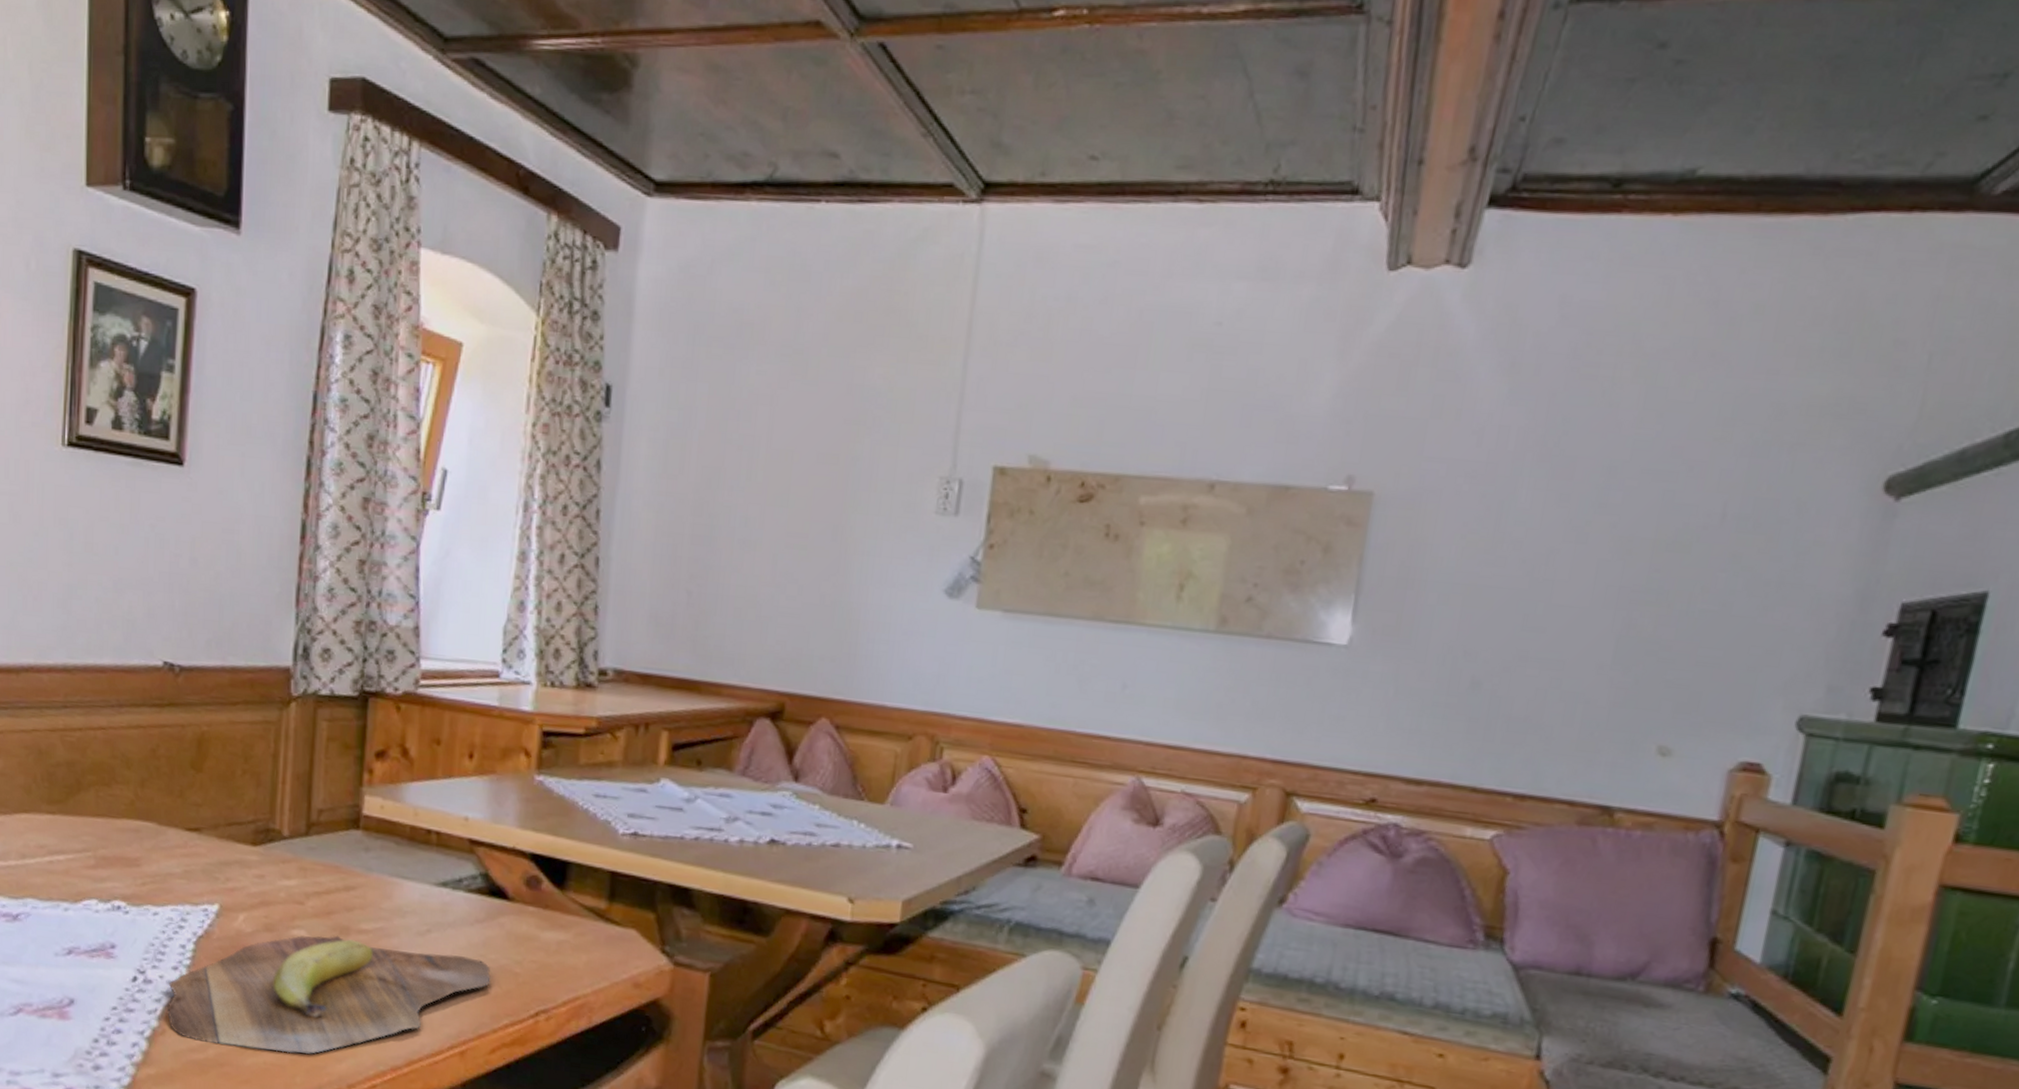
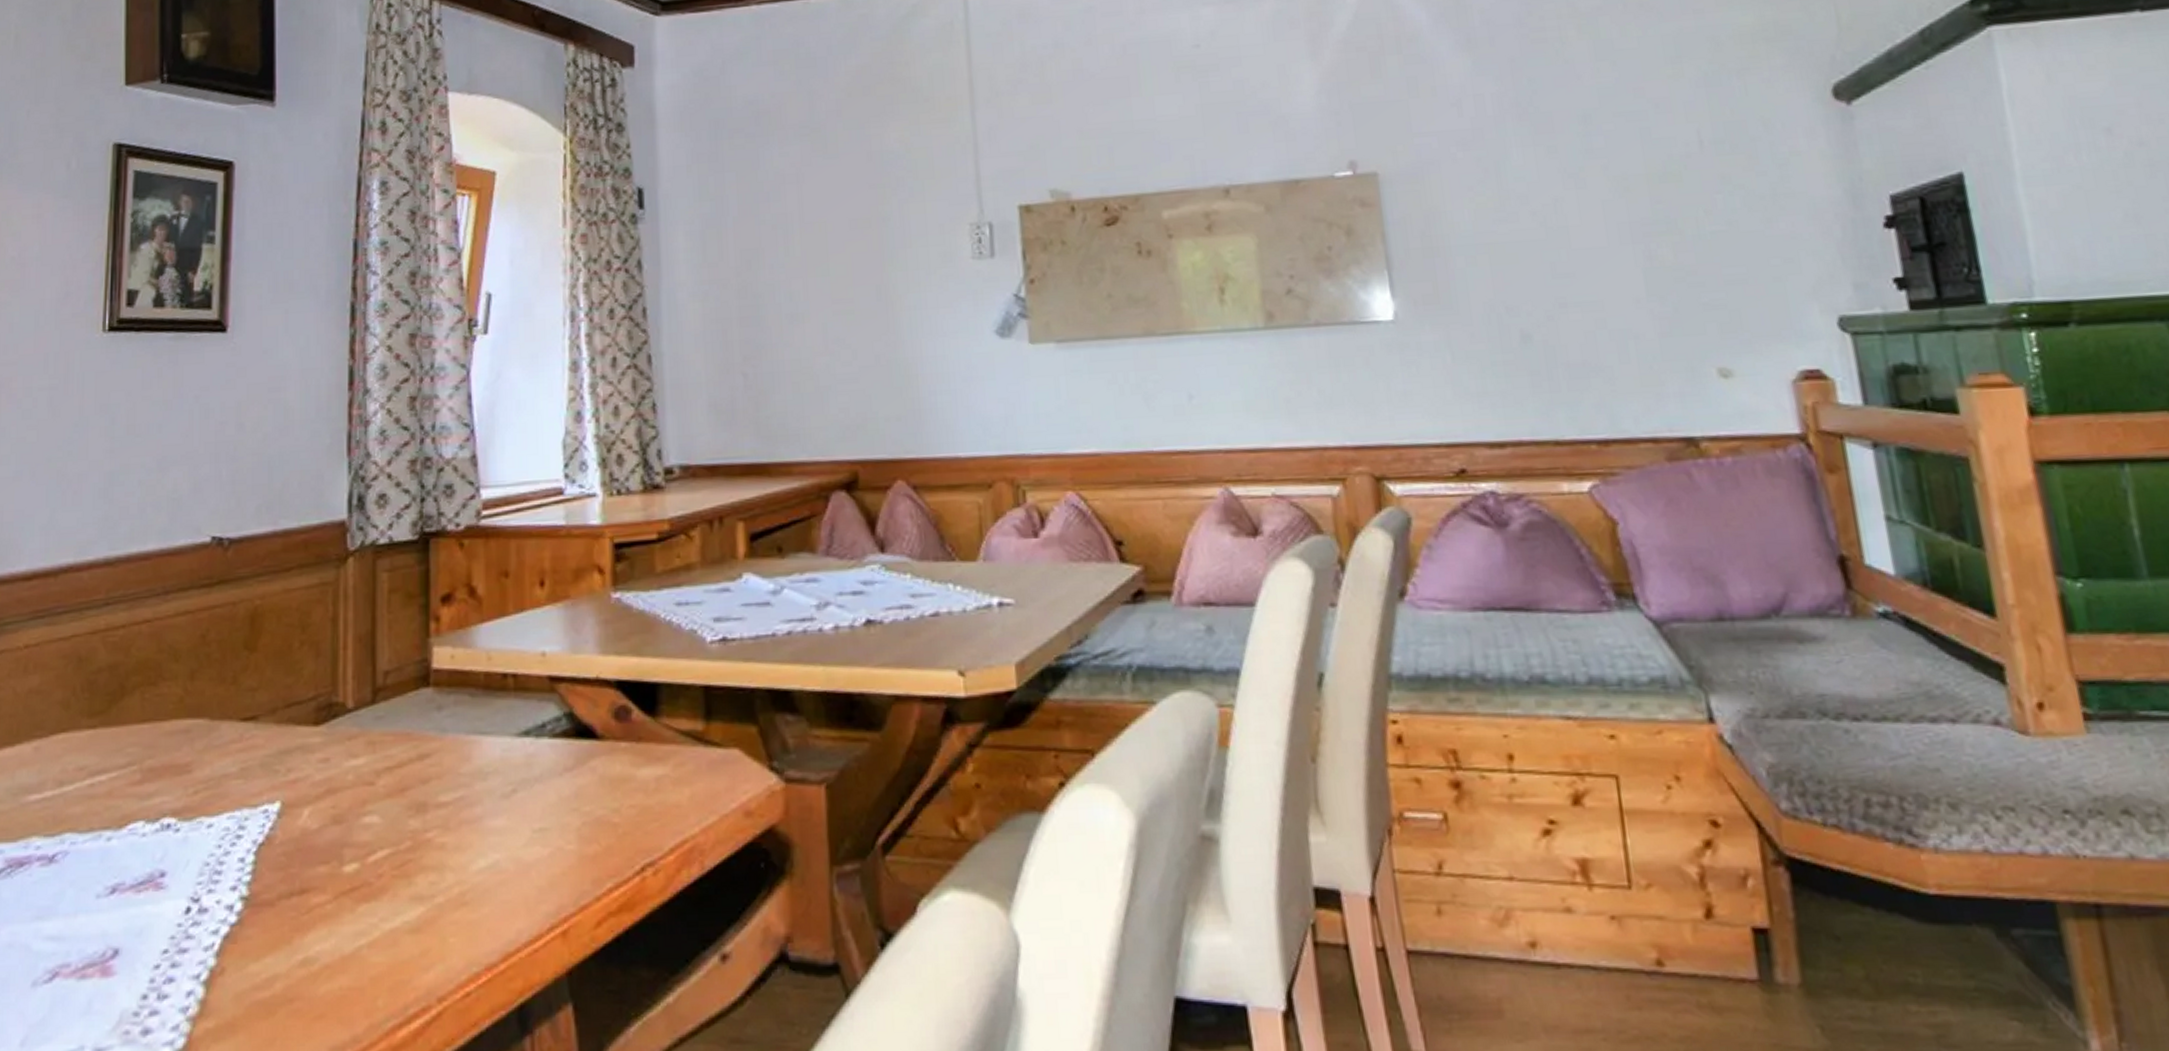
cutting board: present [167,935,491,1054] -> none [226,814,588,975]

